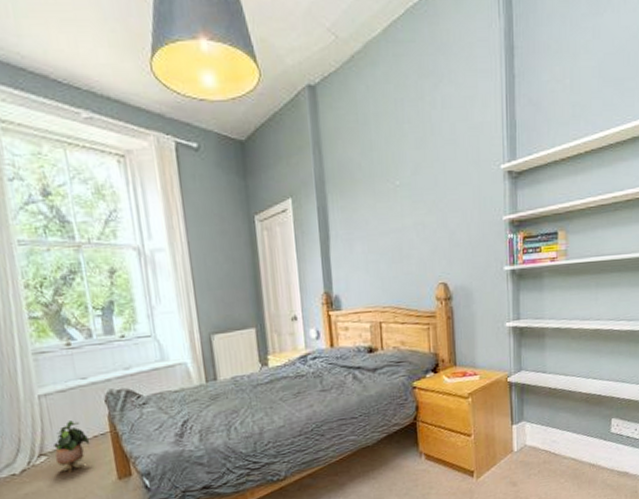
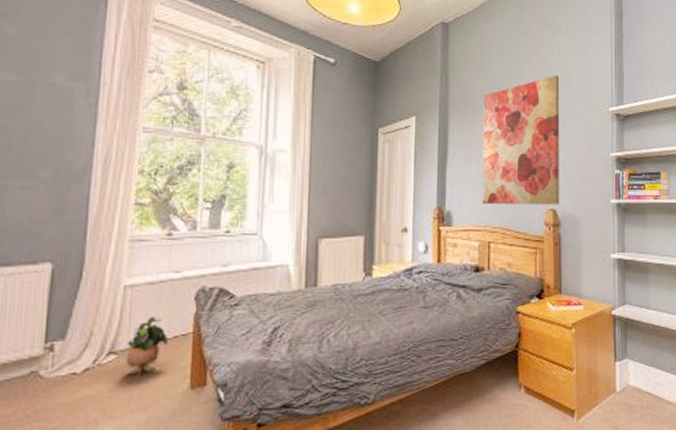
wall art: none [362,134,450,284] -> present [482,75,560,205]

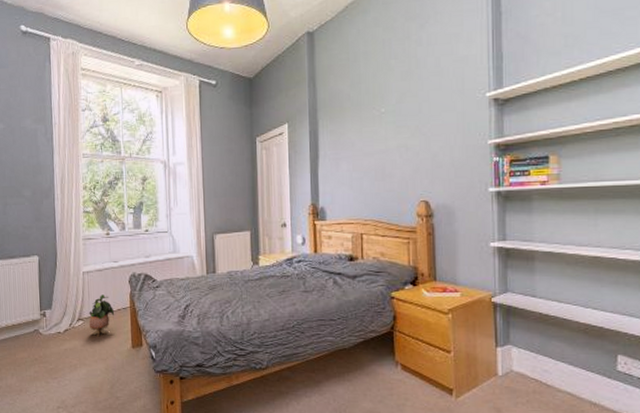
wall art: present [482,75,560,205] -> none [350,67,432,199]

